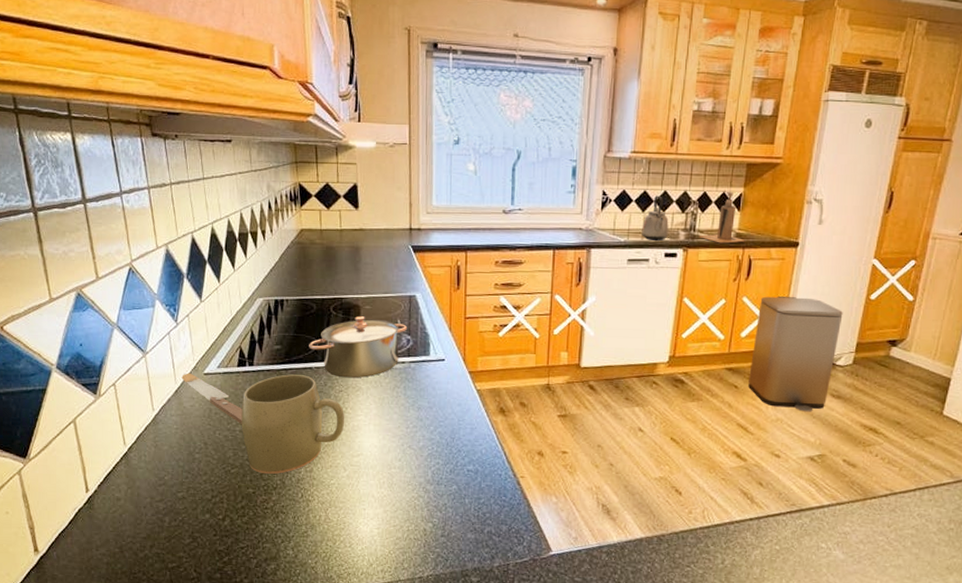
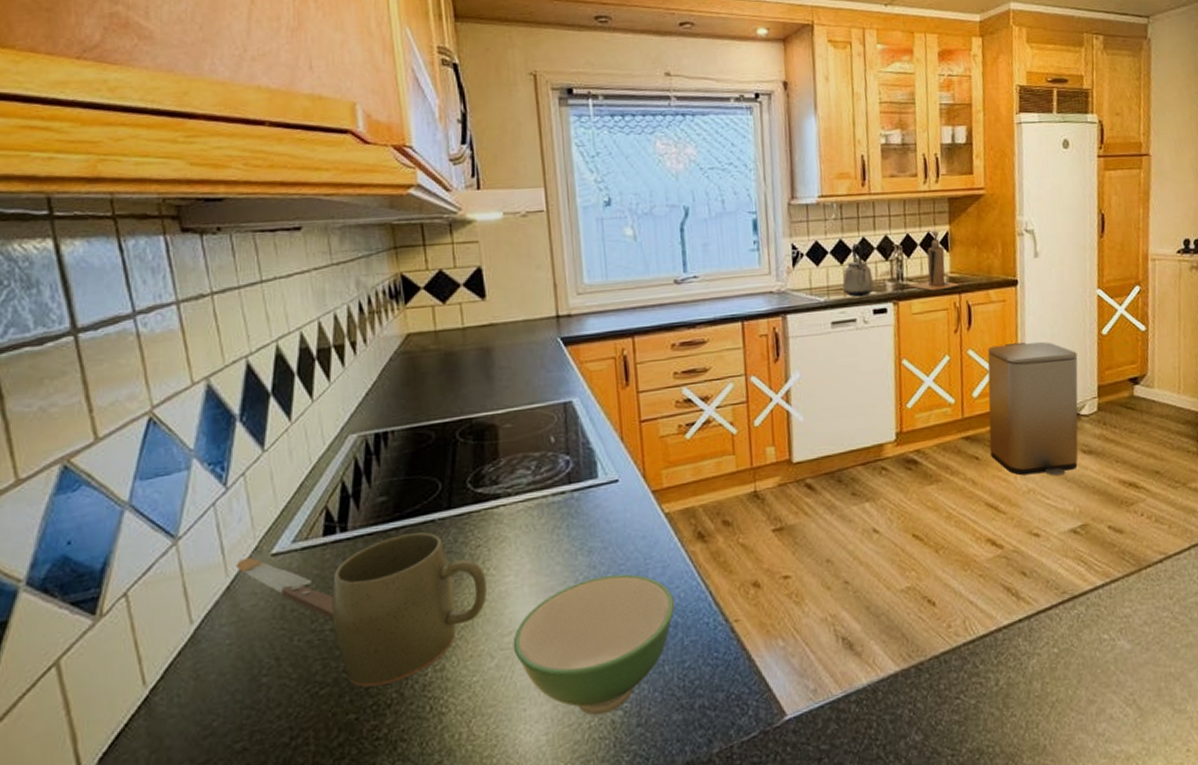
cooking pot: present [309,315,408,378] -> none [428,437,565,527]
bowl: none [360,427,478,523] -> present [513,574,675,716]

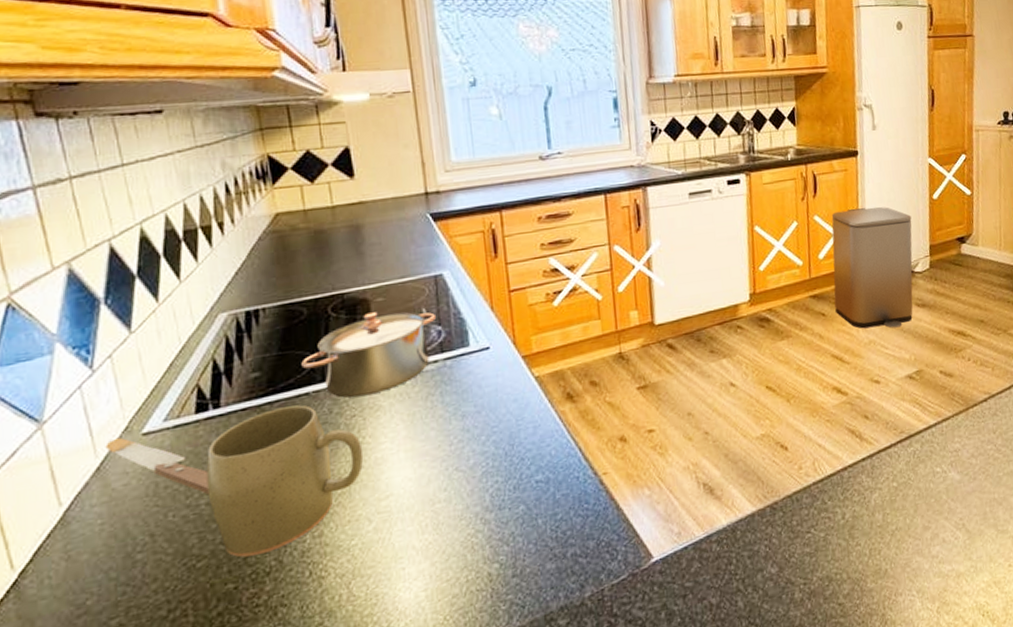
cooking pot: none [428,437,565,527] -> present [301,311,437,398]
bowl: present [513,574,675,716] -> none [390,435,547,570]
kettle: present [843,243,874,297] -> none [698,119,728,169]
soap dispenser: present [908,230,960,291] -> none [758,106,806,163]

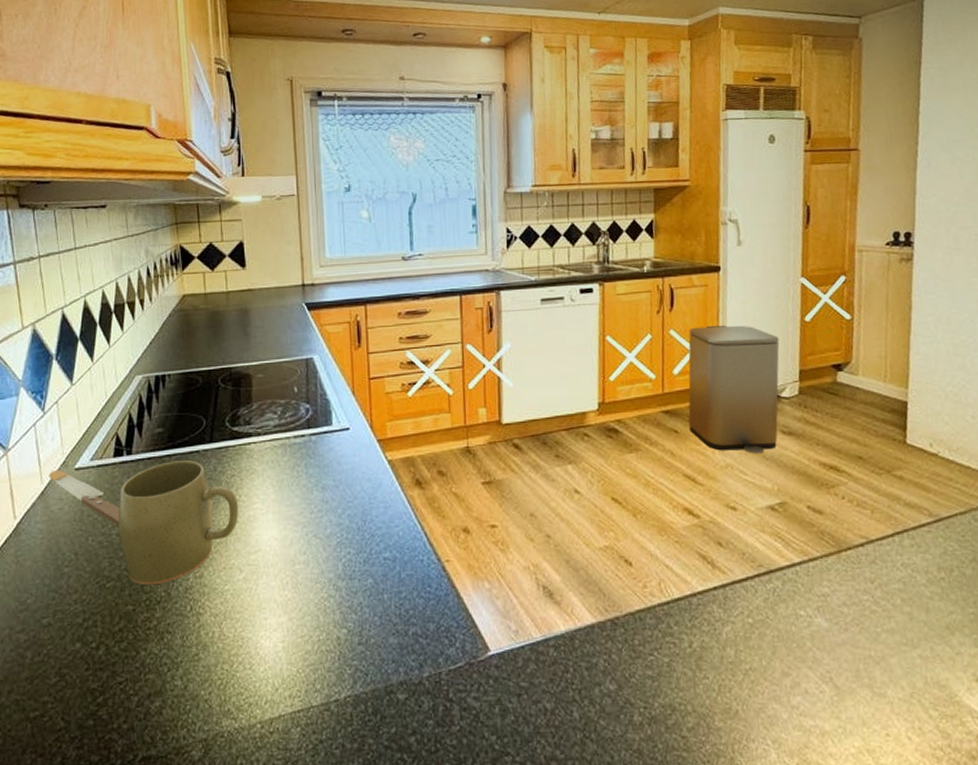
cooking pot: present [301,311,437,398] -> none [195,385,306,460]

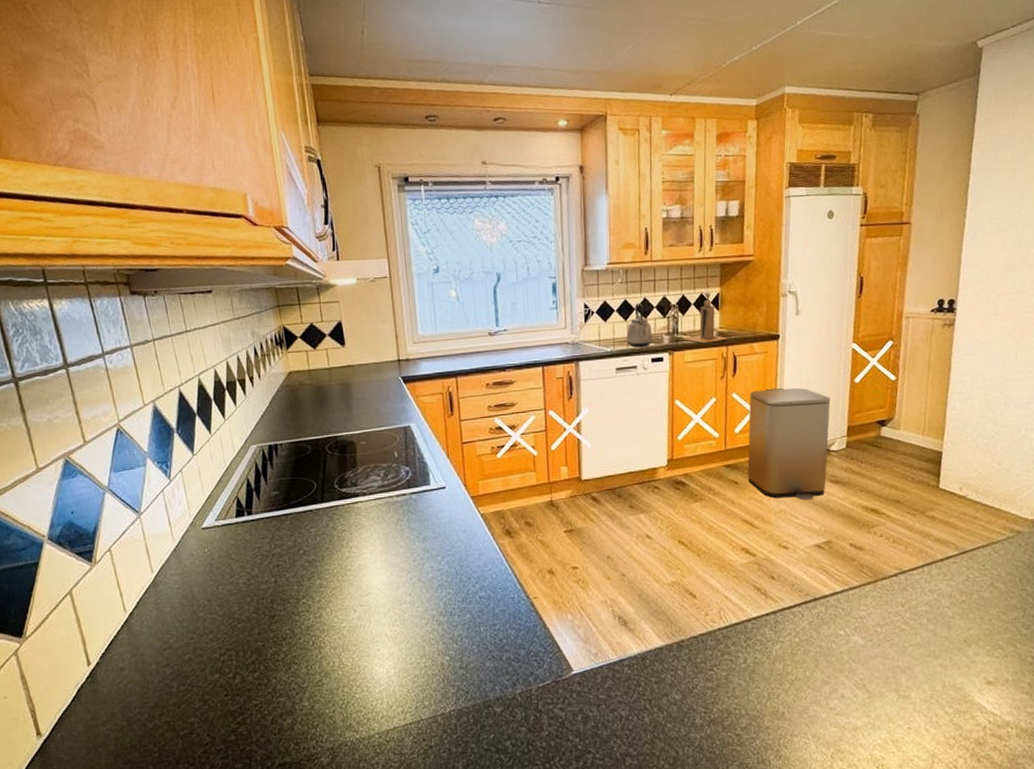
knife: present [49,469,119,526] -> none [179,529,245,576]
mug: present [118,460,239,586] -> none [243,518,351,625]
kettle: none [552,228,581,277] -> present [626,303,653,347]
soap dispenser: none [613,218,664,274] -> present [682,292,728,344]

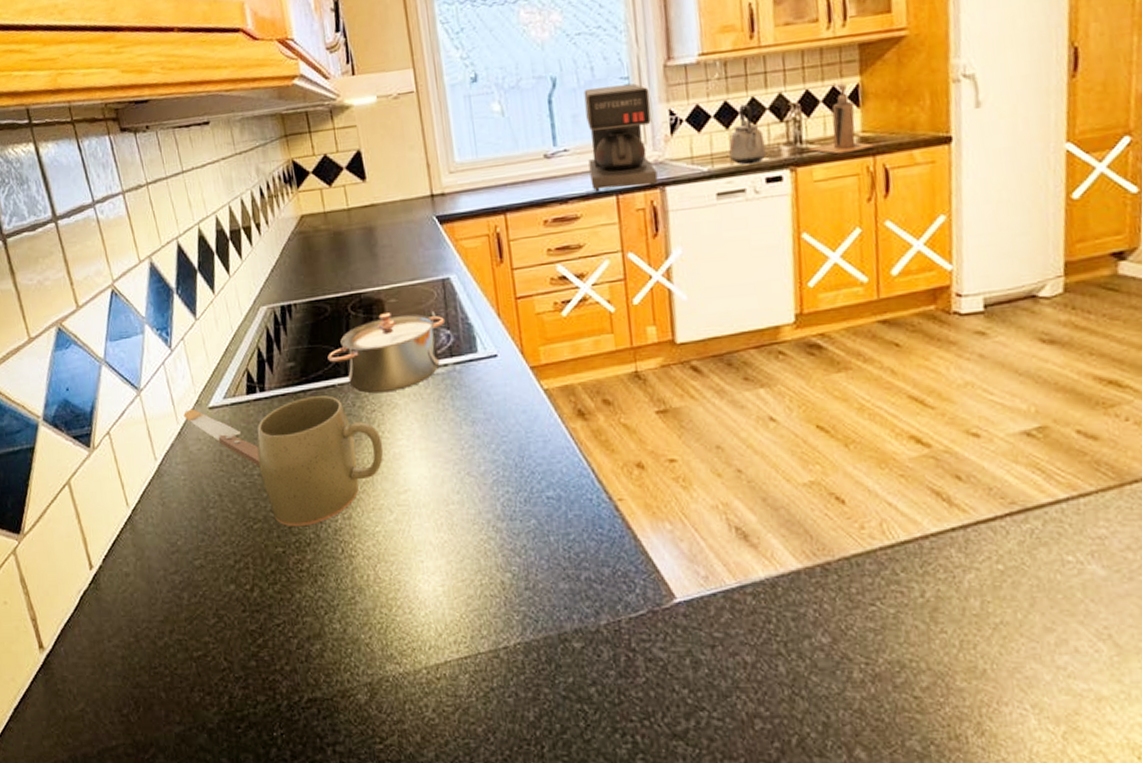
knife: none [179,529,245,576] -> present [183,408,260,466]
mug: none [243,518,351,625] -> present [257,395,384,527]
cooking pot: none [307,451,406,517] -> present [327,311,446,394]
coffee maker: none [521,282,574,364] -> present [583,83,658,193]
pedal bin: present [747,387,831,501] -> none [910,209,1036,369]

